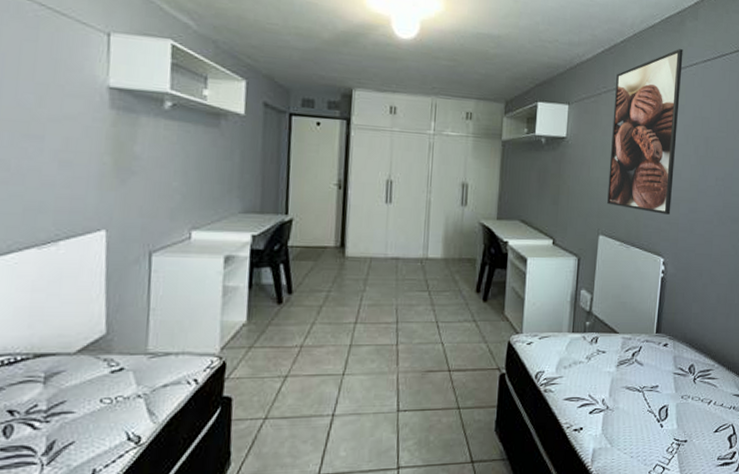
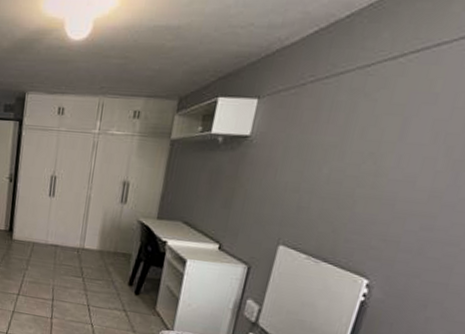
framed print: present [607,49,683,215] -> none [295,17,452,231]

